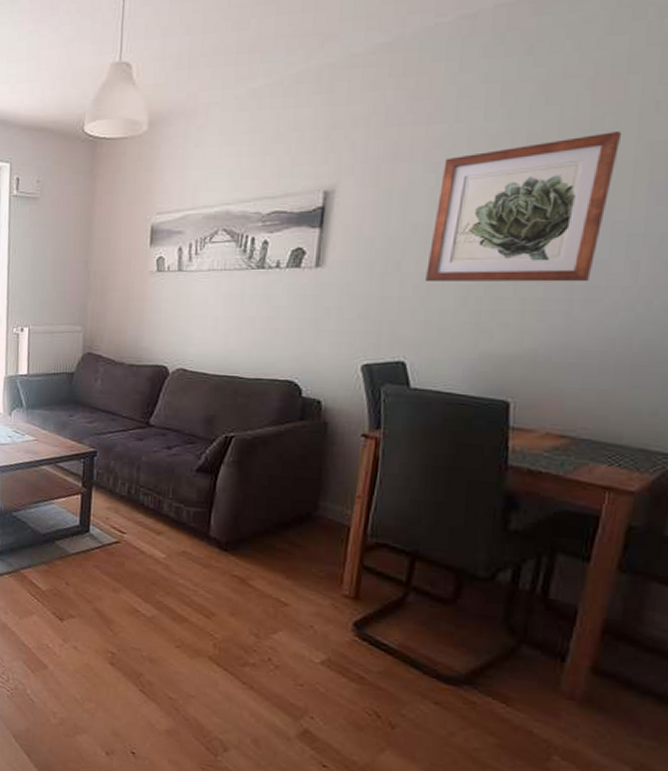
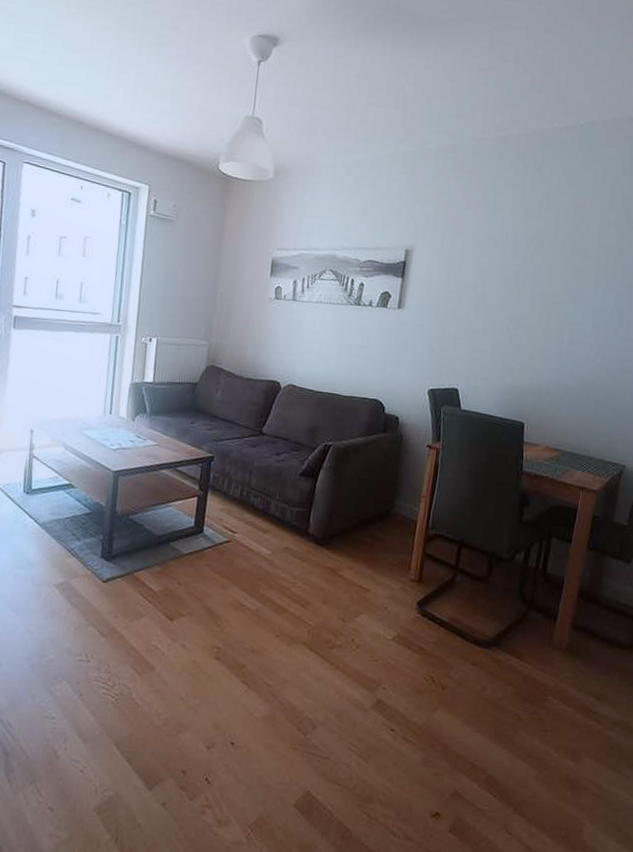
wall art: present [426,132,623,282] -> none [473,235,590,338]

